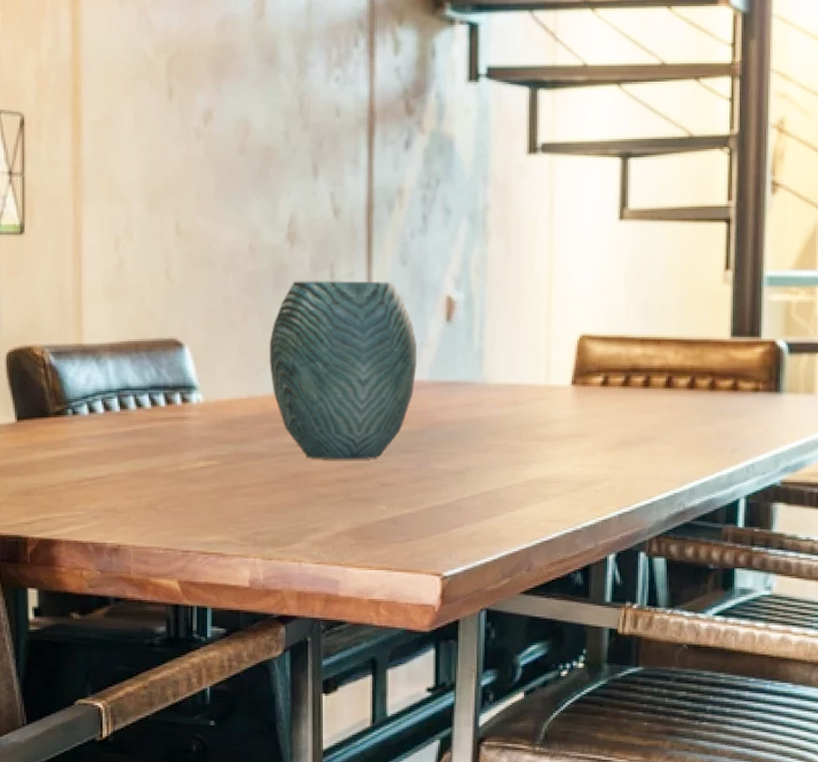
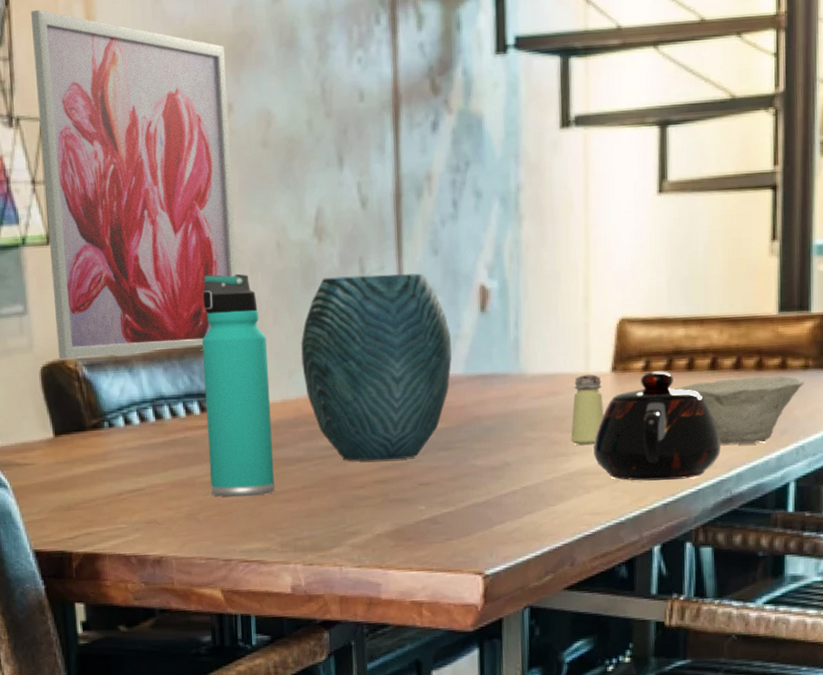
wall art: none [17,11,209,347] -> present [30,9,237,361]
thermos bottle: none [171,272,237,489] -> present [202,273,274,497]
saltshaker: none [531,387,563,455] -> present [571,374,604,446]
teapot: none [551,387,675,491] -> present [593,371,721,481]
bowl: none [634,396,755,460] -> present [677,375,805,445]

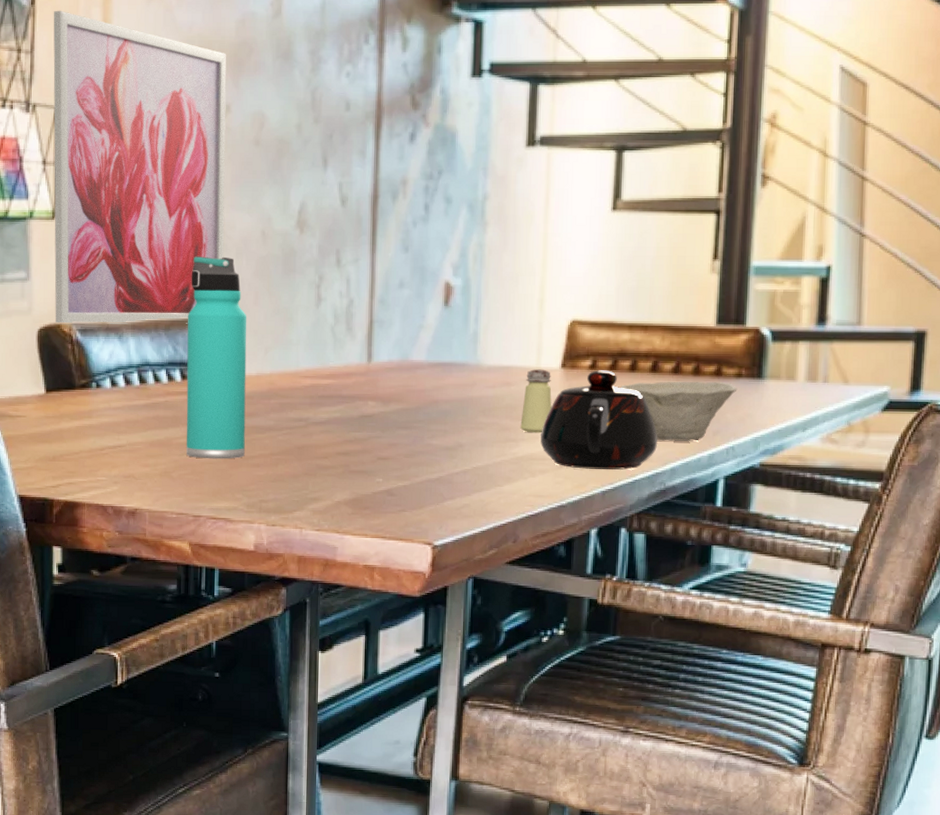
vase: present [301,273,452,462] -> none [278,266,416,435]

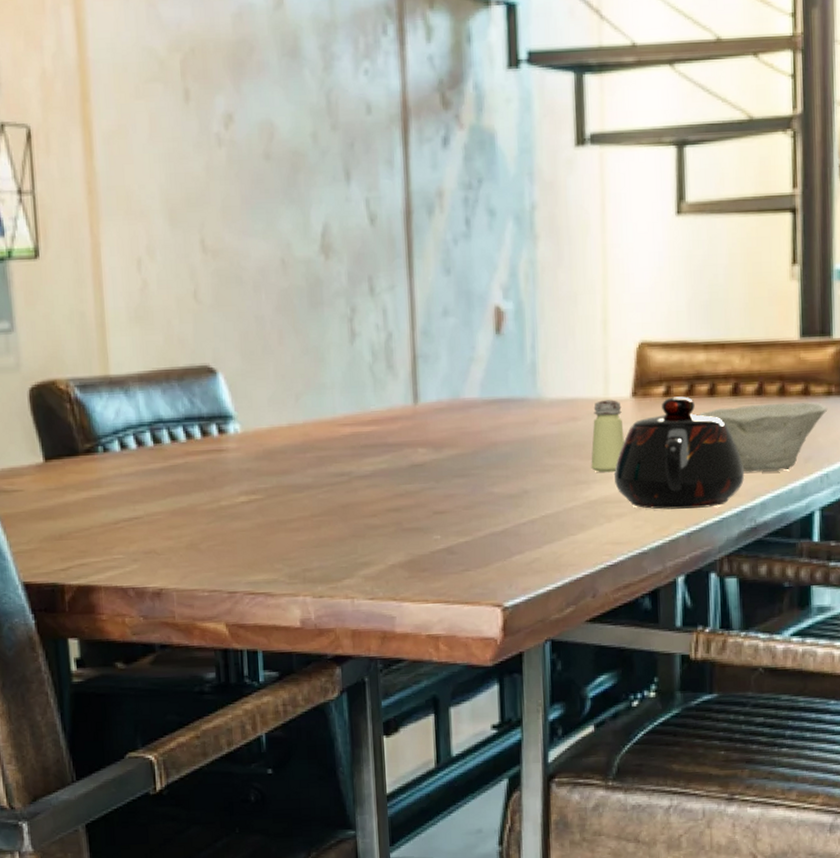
wall art: present [53,10,227,325] -> none [15,10,240,381]
thermos bottle: present [186,256,247,459] -> none [203,291,282,526]

